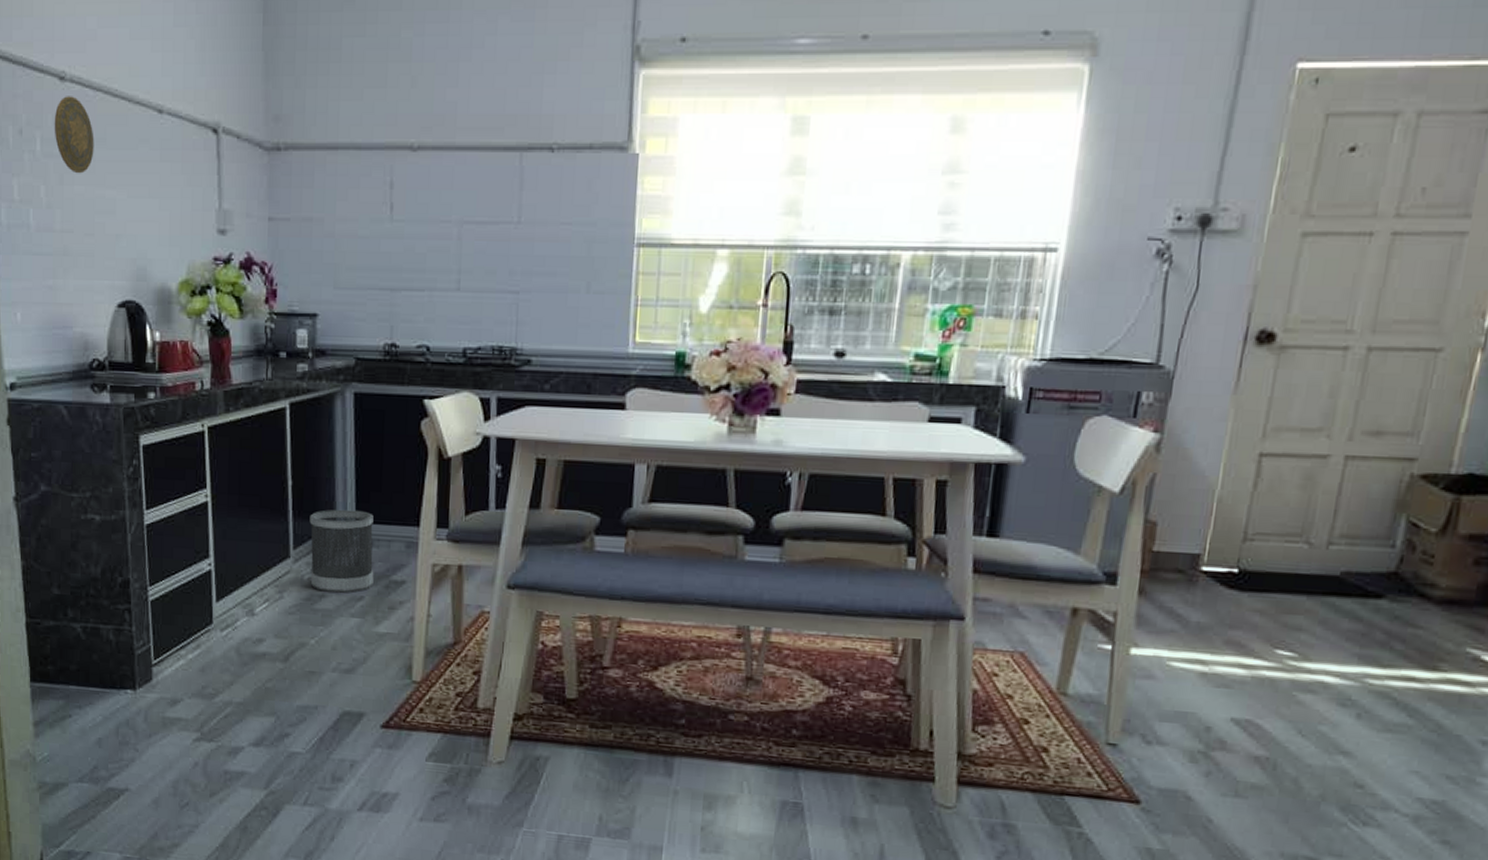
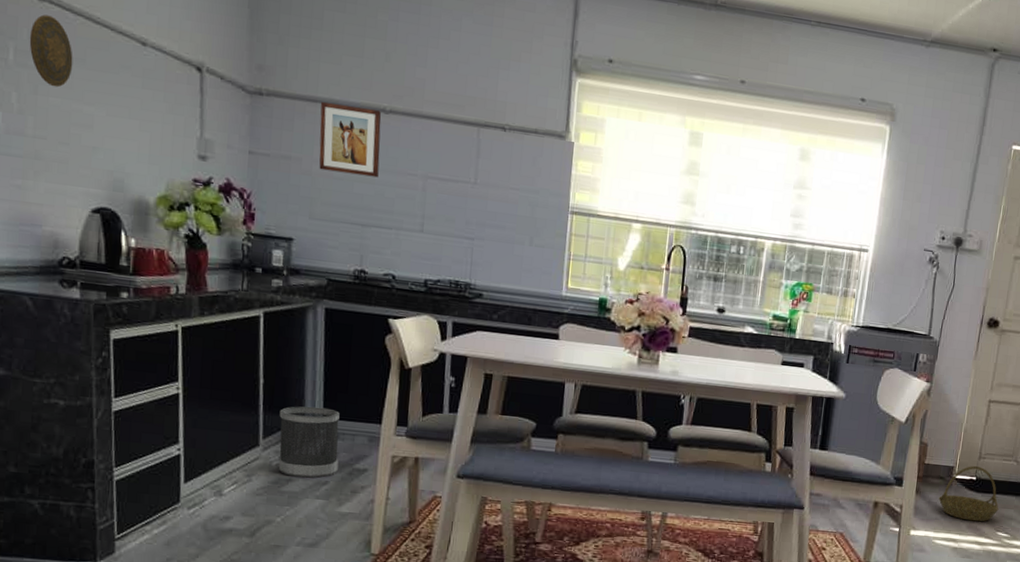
wall art: none [341,148,409,230] -> present [319,102,382,178]
basket: none [1176,551,1278,635] -> present [938,465,999,522]

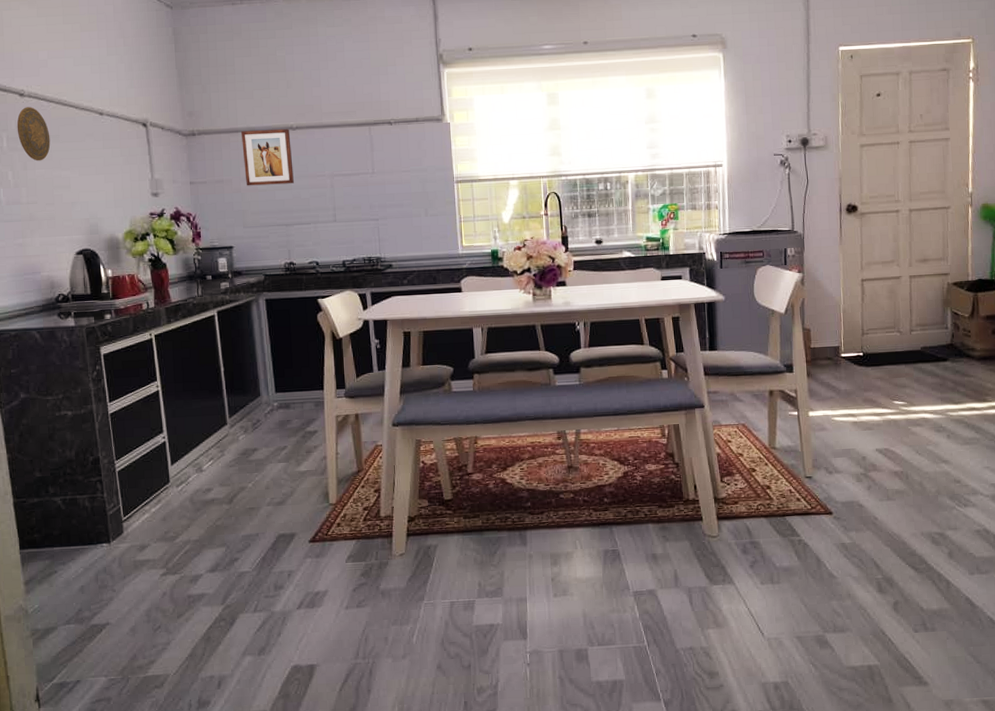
wastebasket: present [278,406,340,478] -> none [240,383,293,446]
basket: present [938,465,999,522] -> none [830,342,891,395]

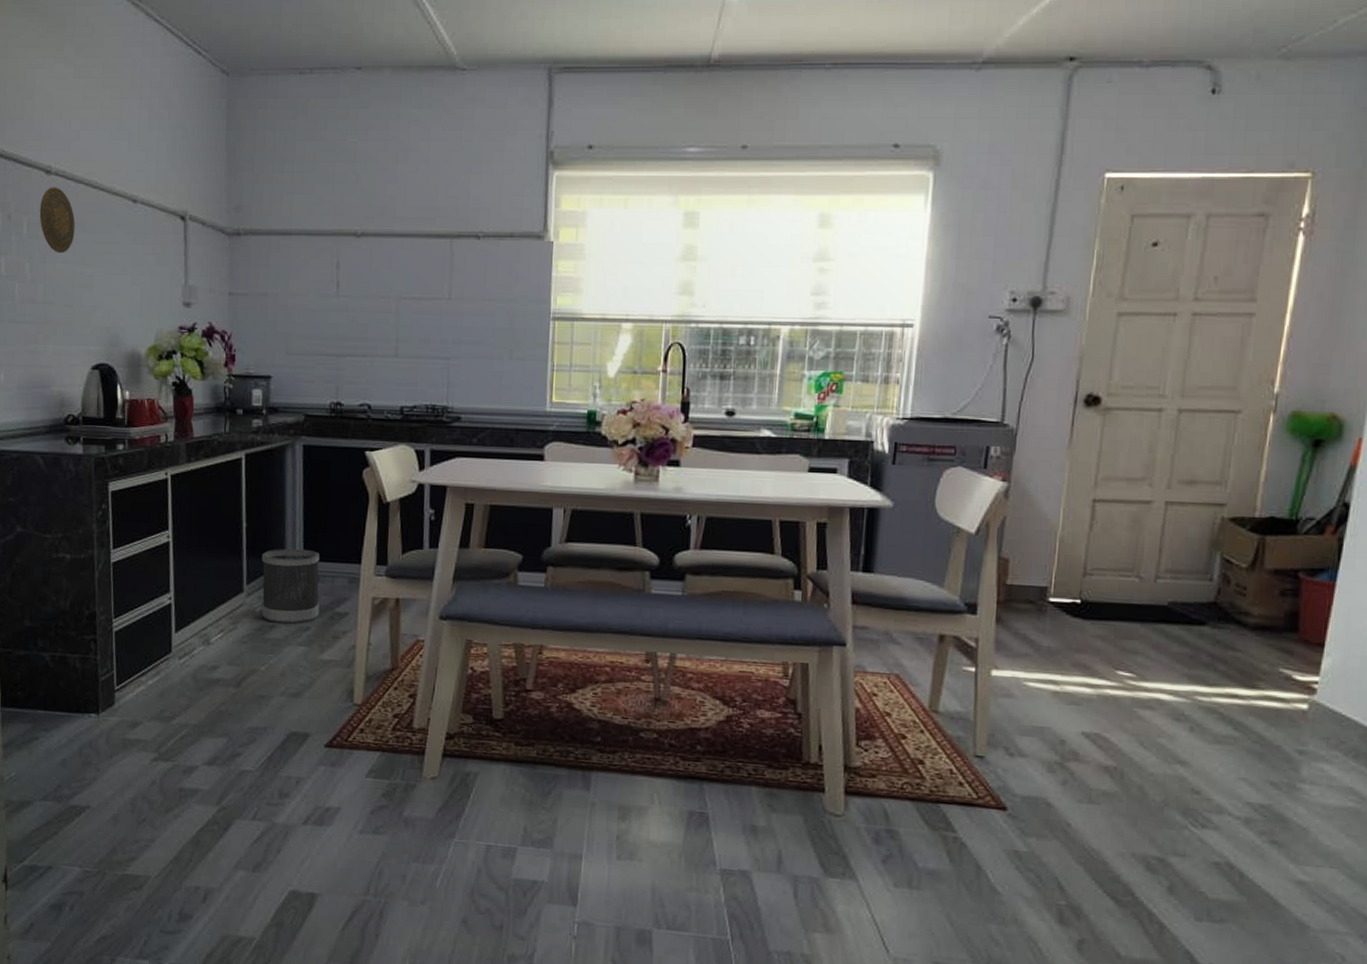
wastebasket: none [240,383,293,446] -> present [261,548,320,624]
wall art: present [241,129,294,186] -> none [294,234,353,305]

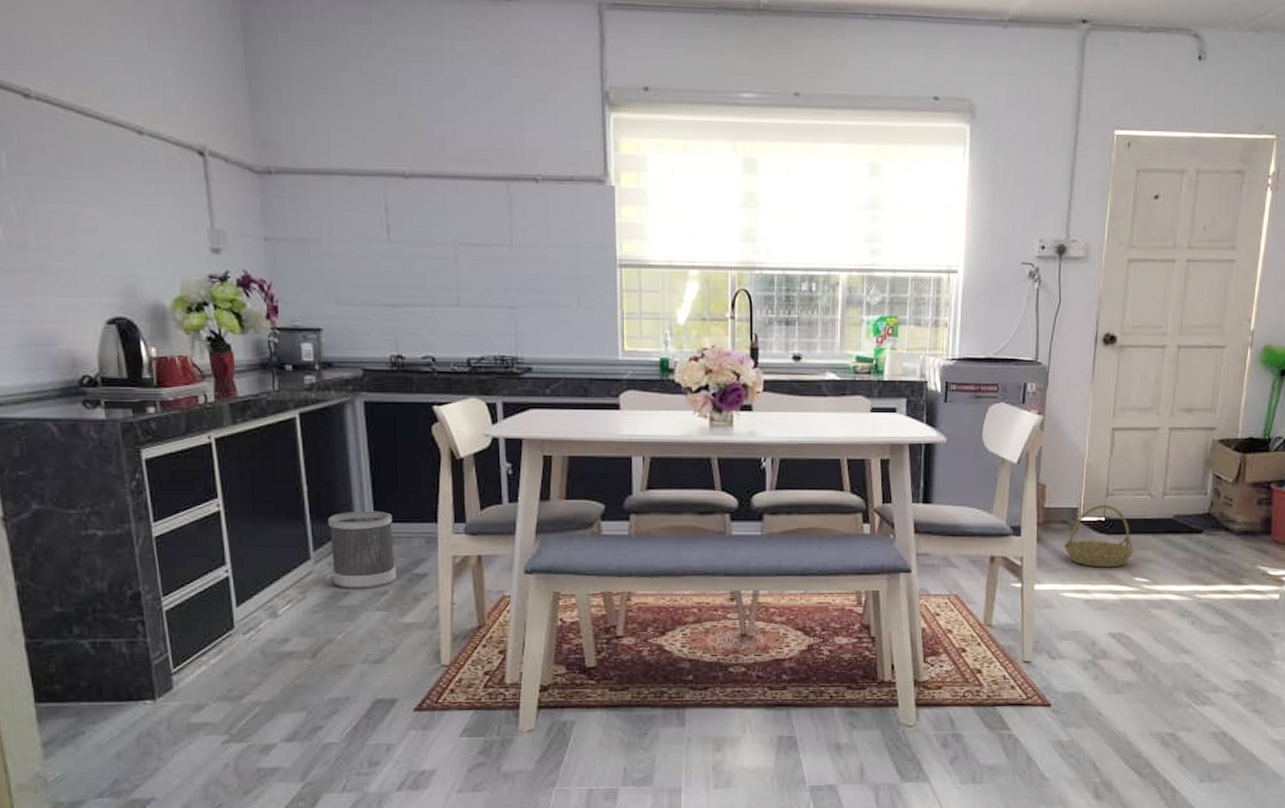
decorative plate: present [39,187,75,254] -> none [20,113,69,192]
basket: none [1028,584,1117,658] -> present [1064,504,1134,568]

